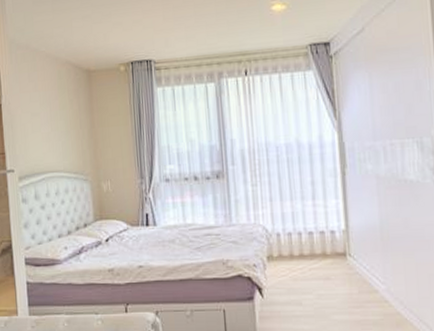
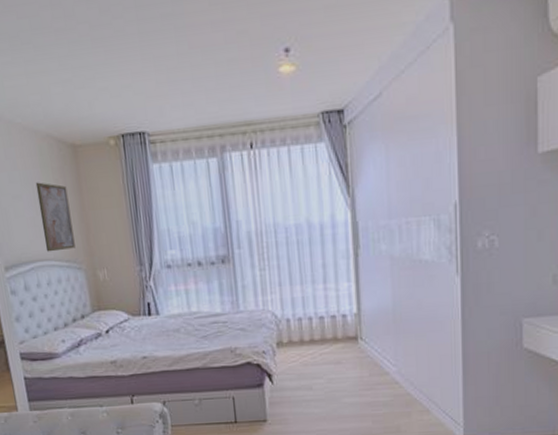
wall art: none [52,102,83,164] -> present [35,182,76,252]

